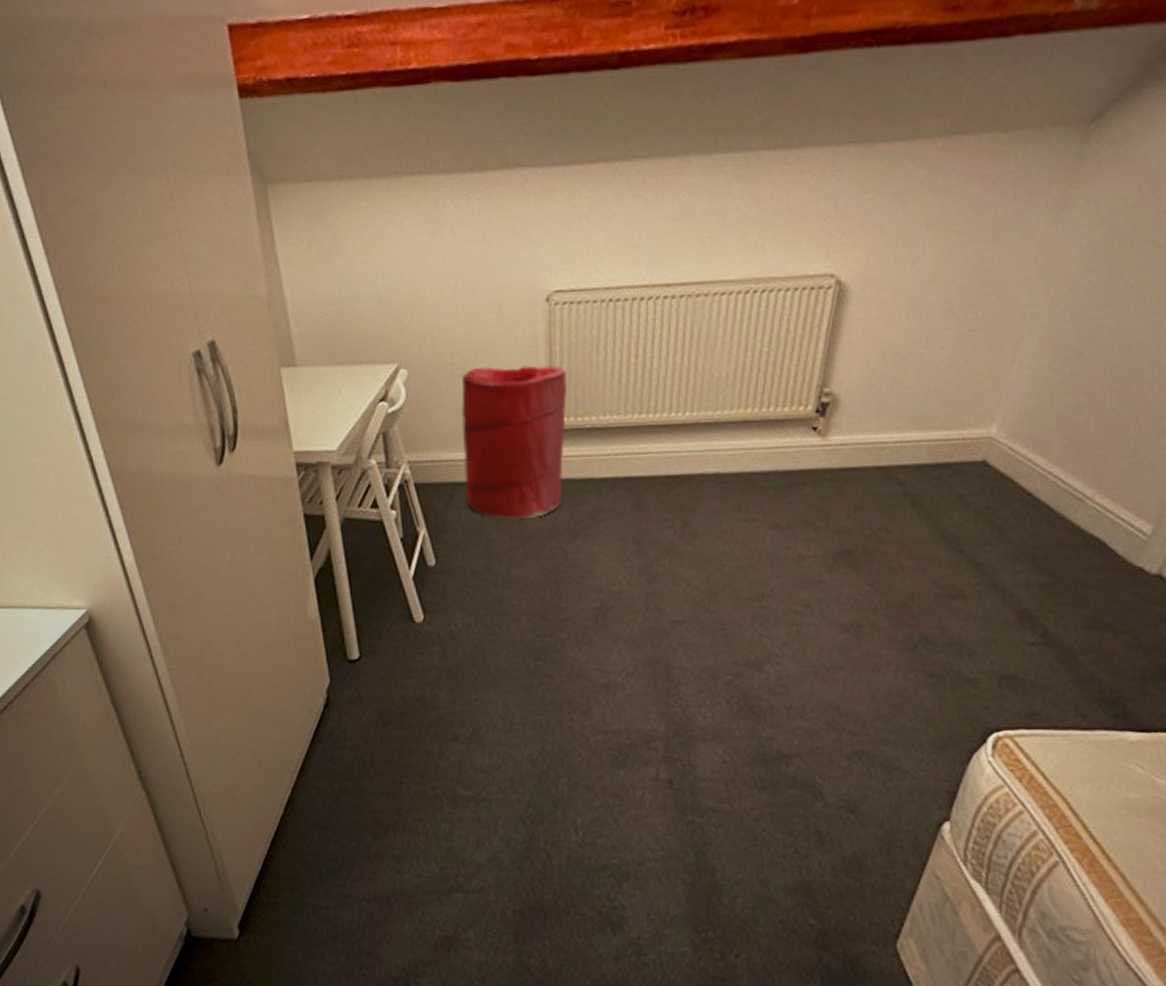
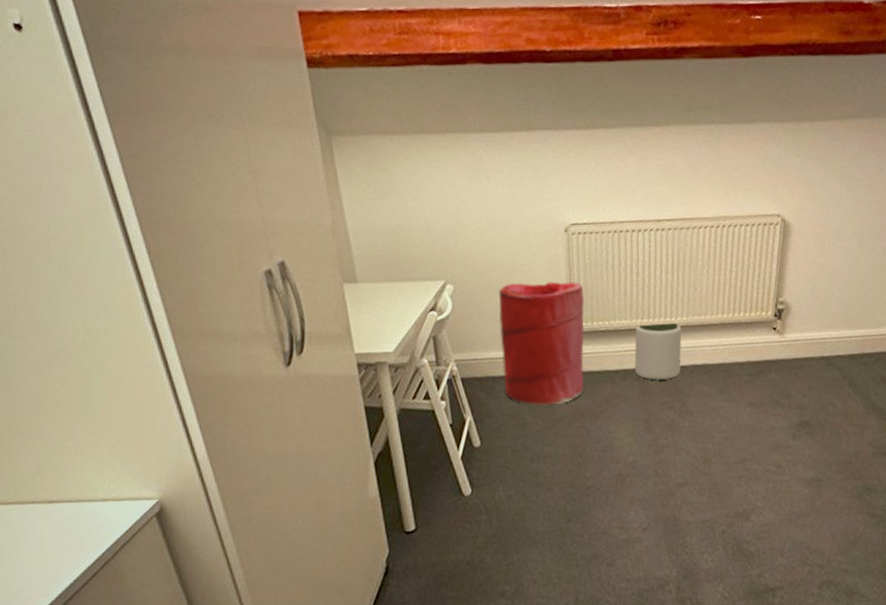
plant pot: none [627,418,691,492] -> present [634,322,682,380]

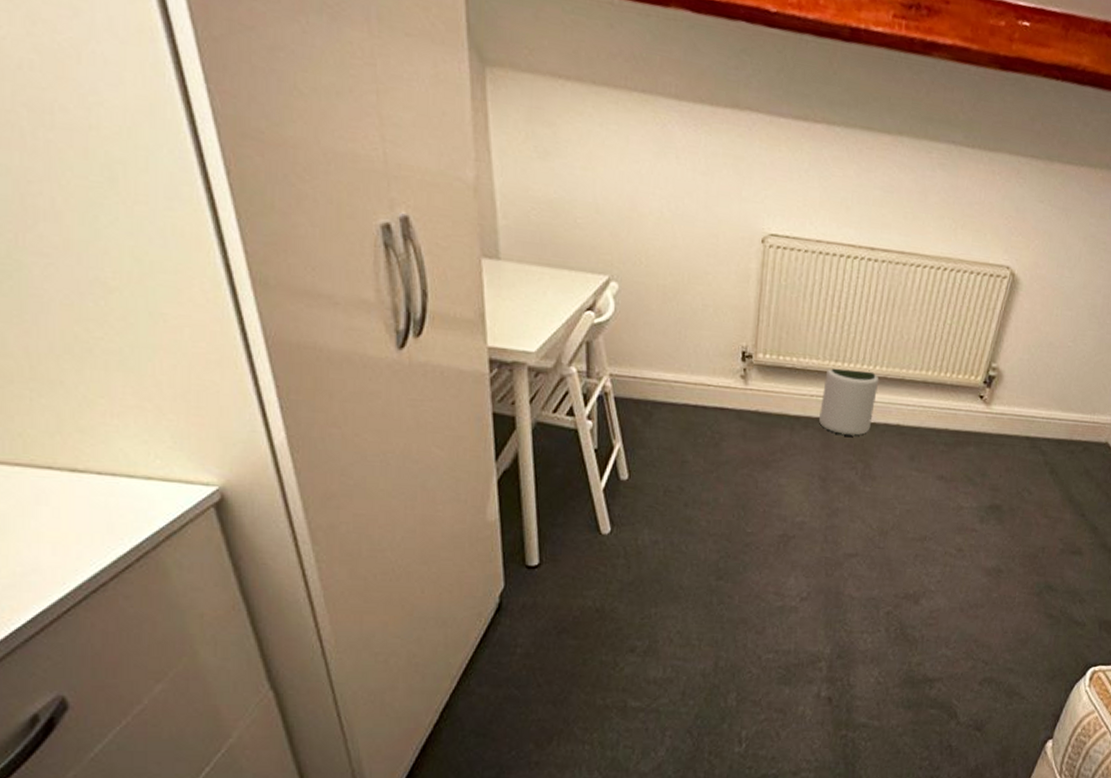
laundry hamper: present [498,281,584,405] -> none [665,293,773,444]

